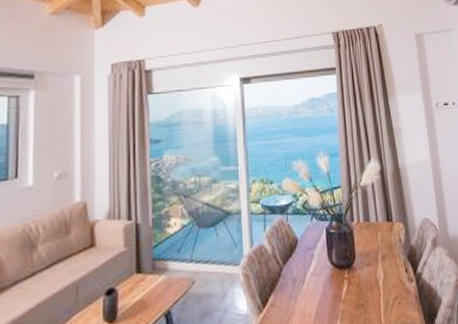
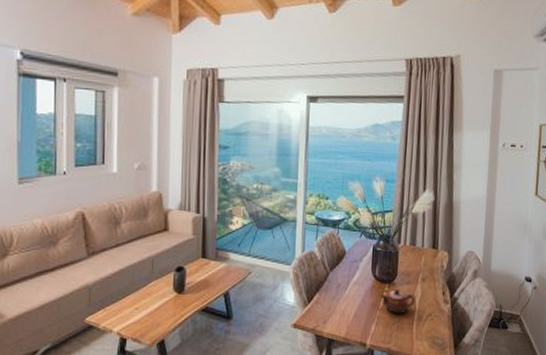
teapot: none [340,274,379,304] -> present [380,289,416,314]

